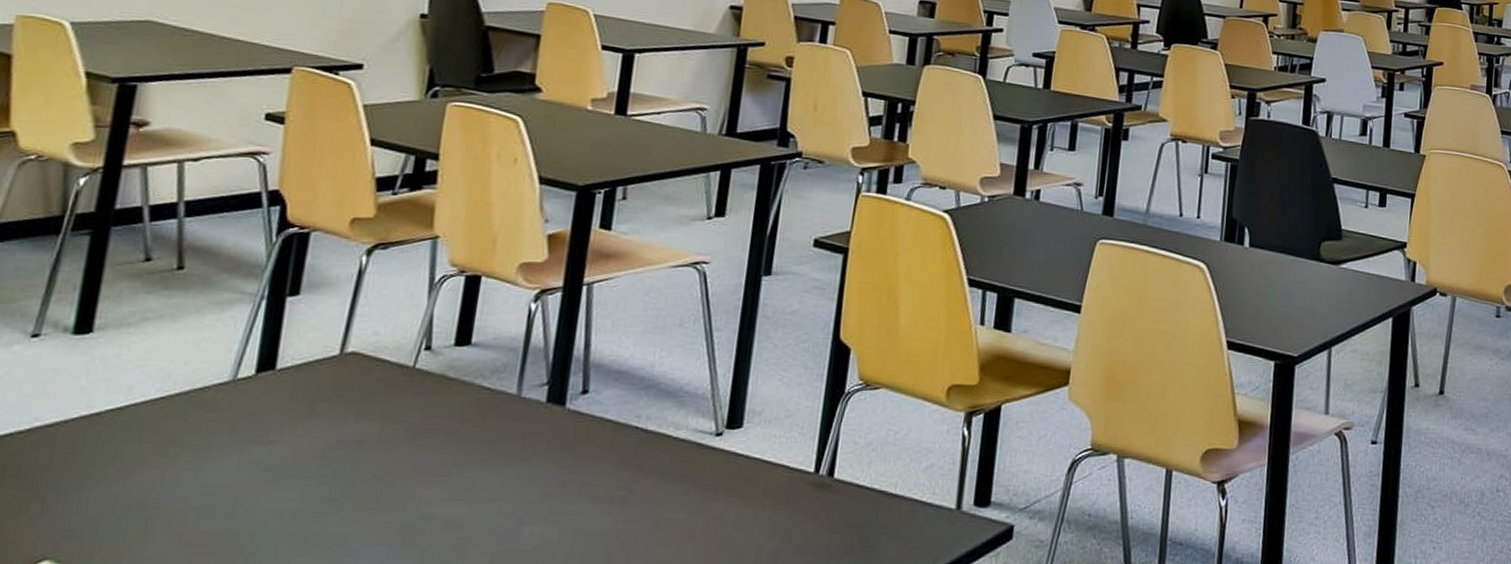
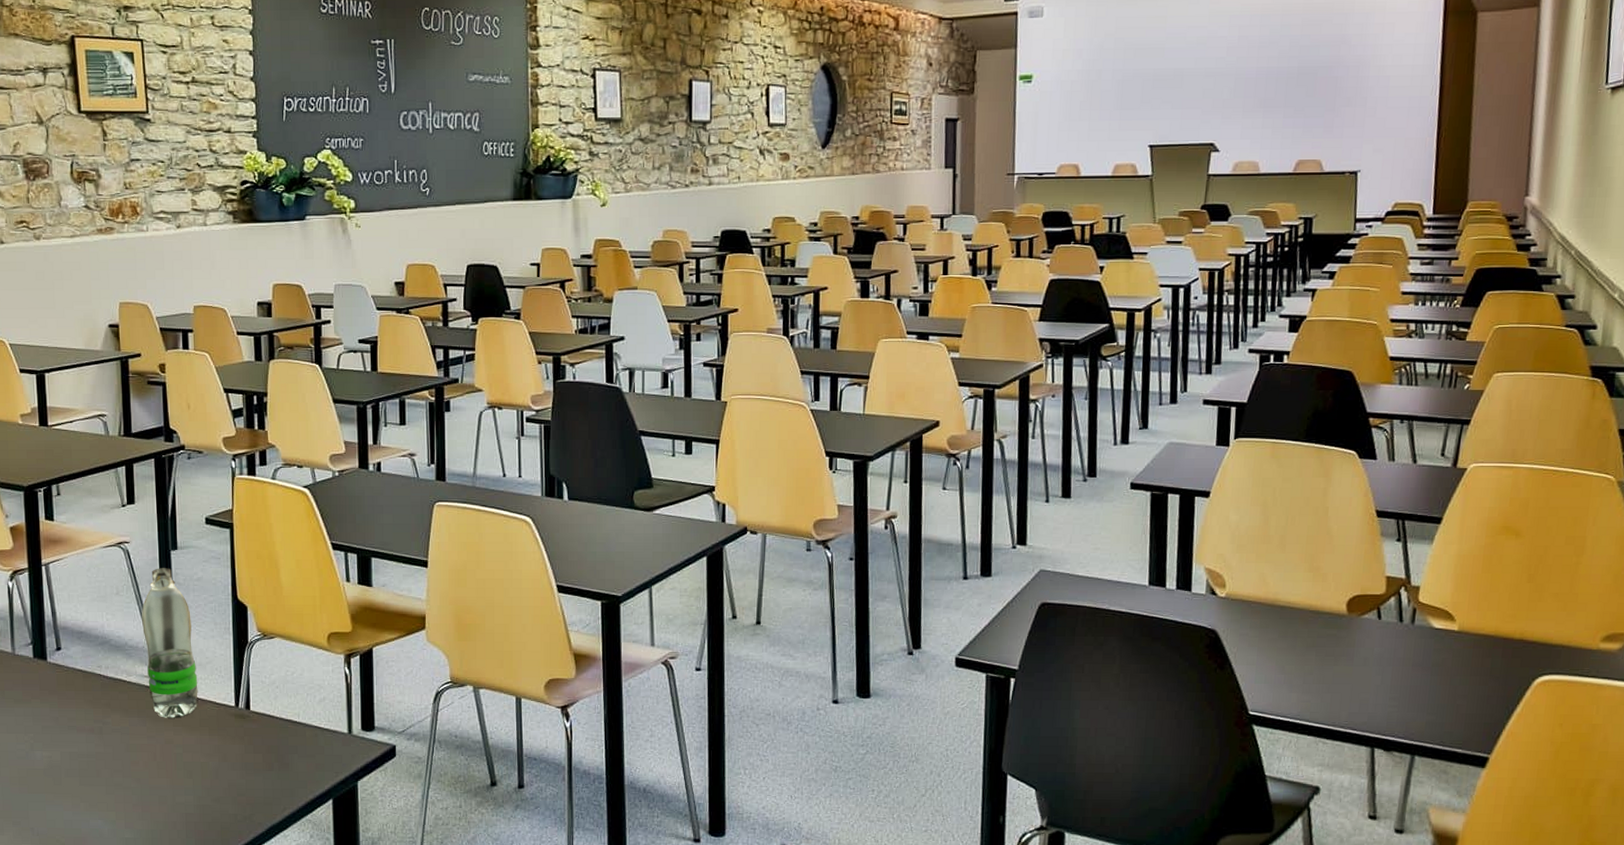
bottle: none [701,296,775,486] -> present [142,568,198,718]

